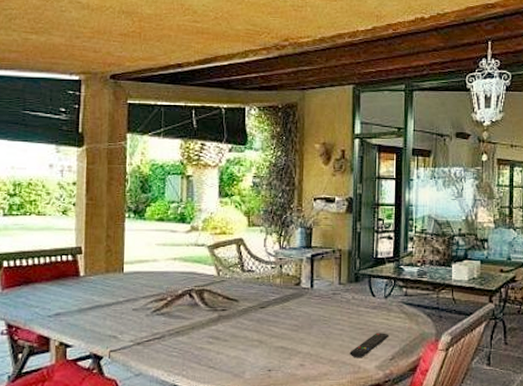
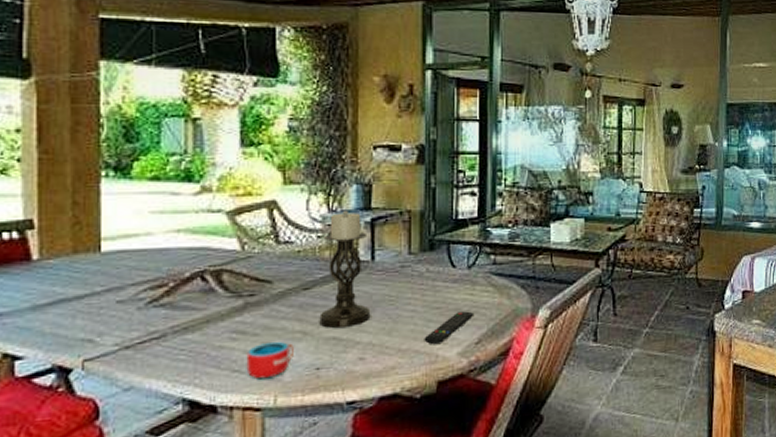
mug: none [218,346,254,375] -> present [246,341,295,380]
candle holder: none [271,247,310,340] -> present [319,210,371,329]

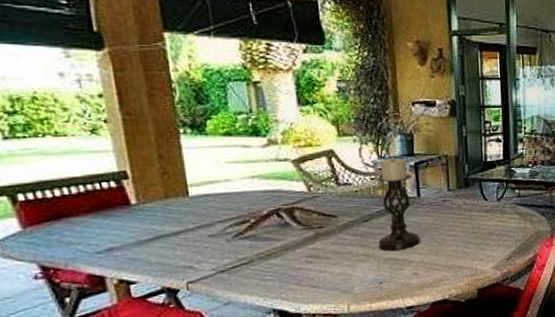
mug: present [246,341,295,380] -> none [321,263,361,293]
remote control: present [424,311,475,345] -> none [465,234,505,262]

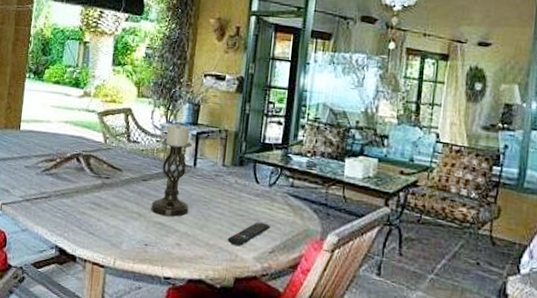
remote control: none [465,234,505,262] -> present [227,222,271,247]

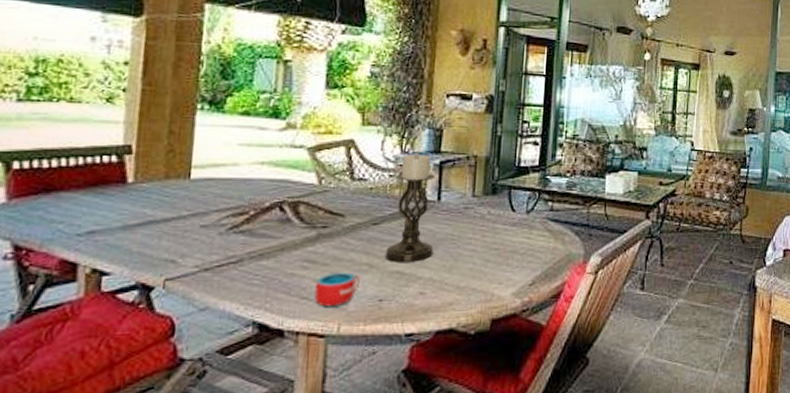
mug: none [98,216,132,245] -> present [314,272,361,307]
remote control: present [227,222,271,247] -> none [481,254,530,284]

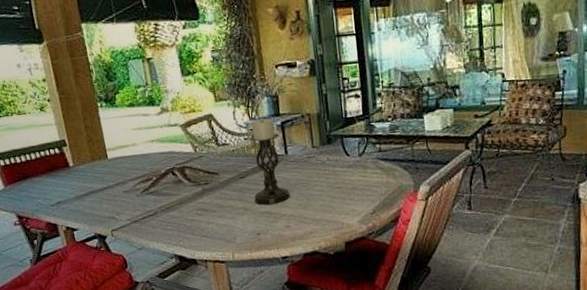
mug: present [314,272,361,307] -> none [209,215,241,242]

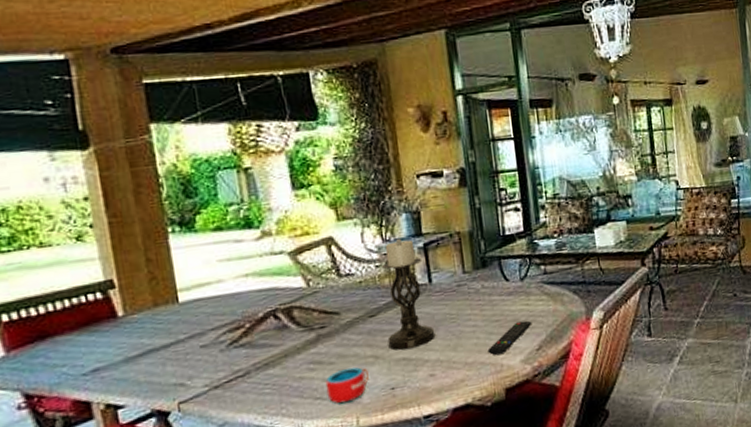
mug: none [209,215,241,242] -> present [325,367,370,404]
remote control: none [331,189,368,216] -> present [487,320,532,356]

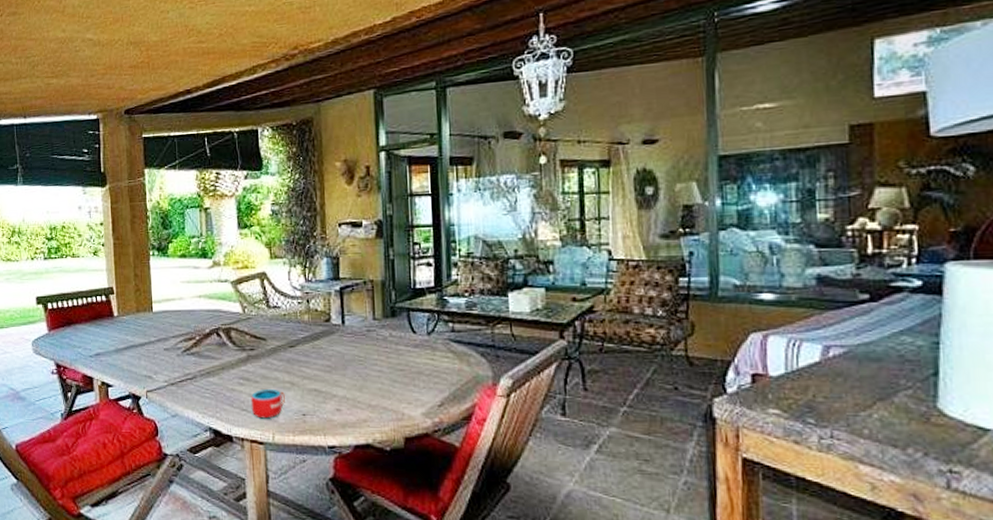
candle holder: present [381,238,436,350] -> none [302,280,344,382]
remote control: present [487,320,532,356] -> none [390,375,436,404]

